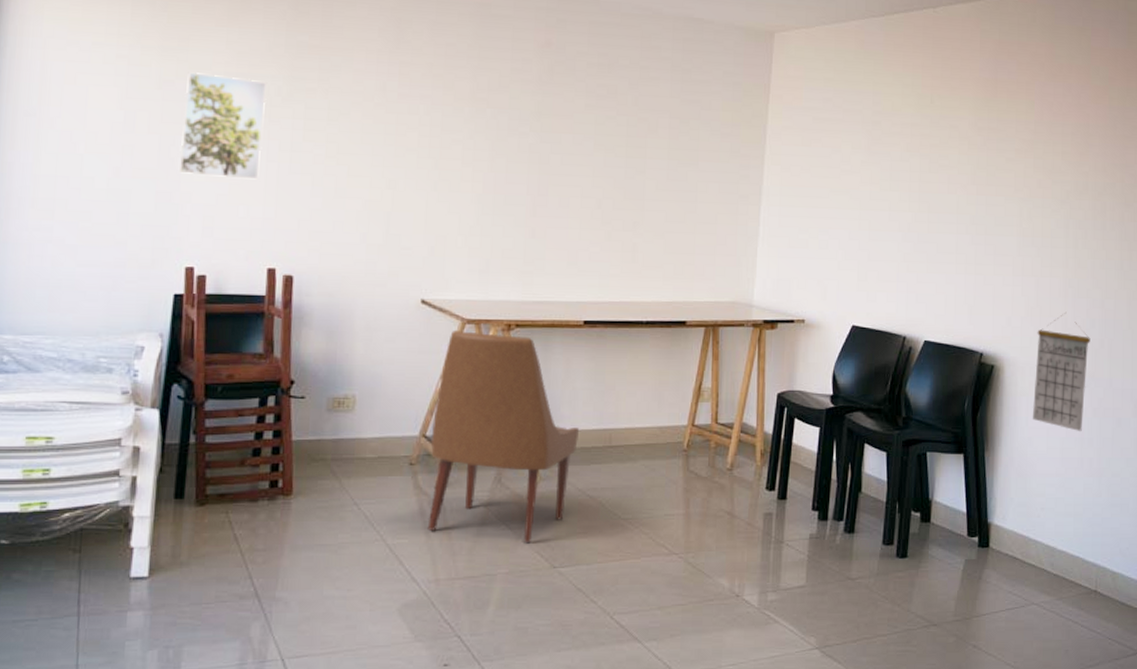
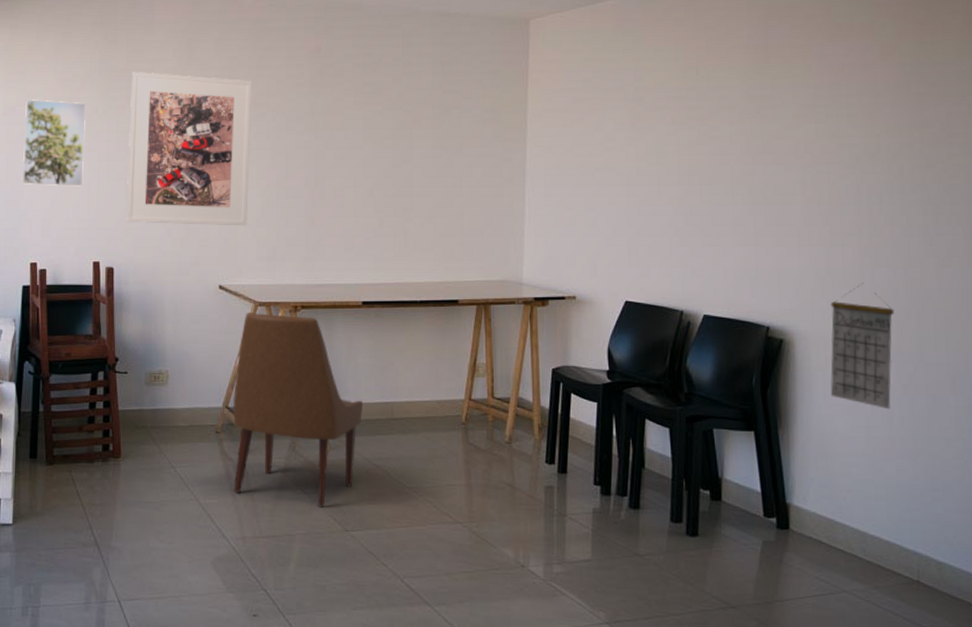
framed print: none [311,50,472,234] -> present [126,72,252,226]

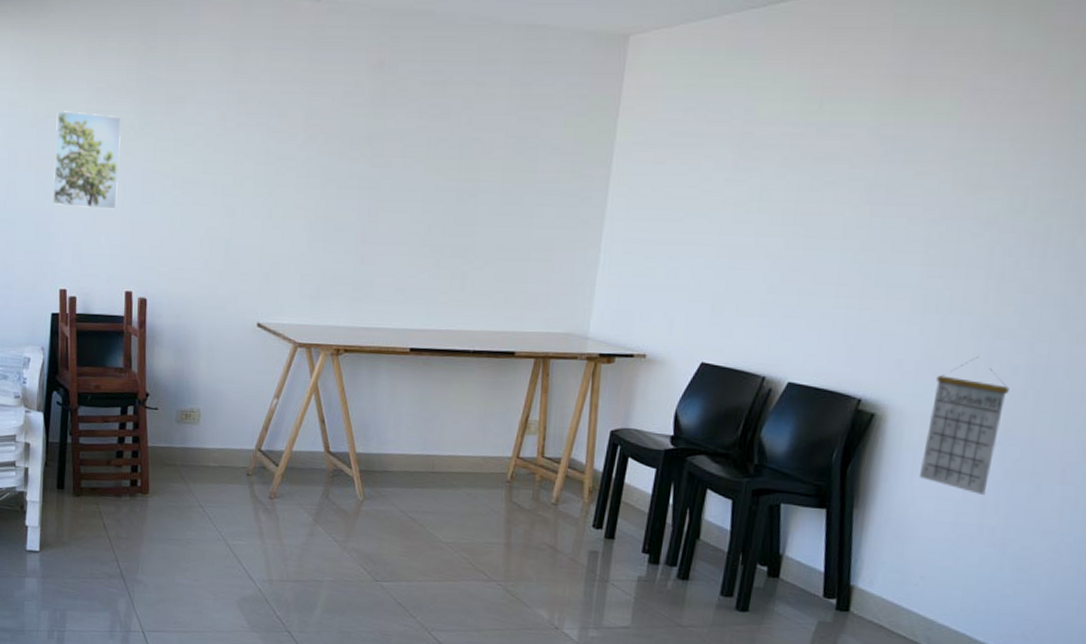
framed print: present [126,72,252,226] -> none [161,83,305,261]
chair: present [232,313,363,506] -> none [262,353,402,555]

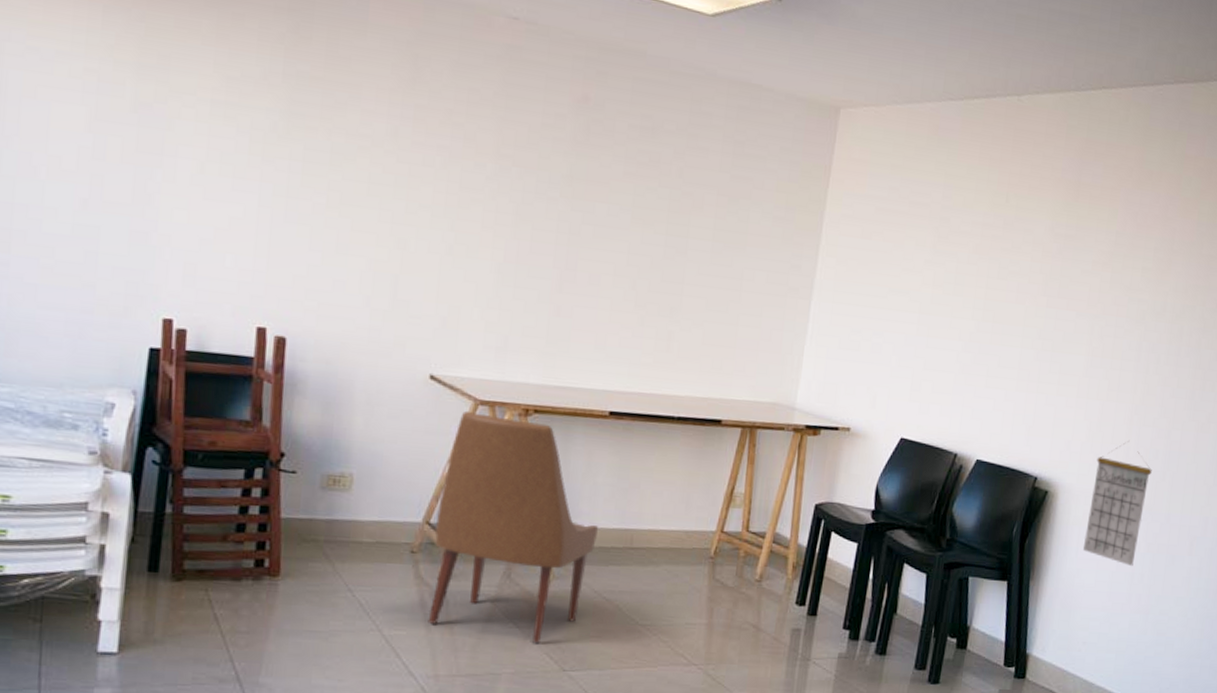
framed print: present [52,111,122,210] -> none [157,96,260,226]
chair: none [262,353,402,555] -> present [428,411,598,643]

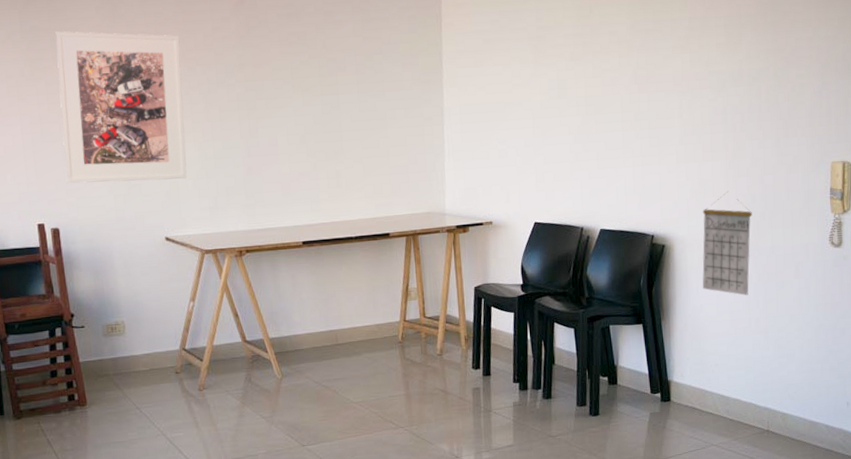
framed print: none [308,84,497,306] -> present [55,31,187,184]
chair: present [428,411,598,643] -> none [189,259,310,428]

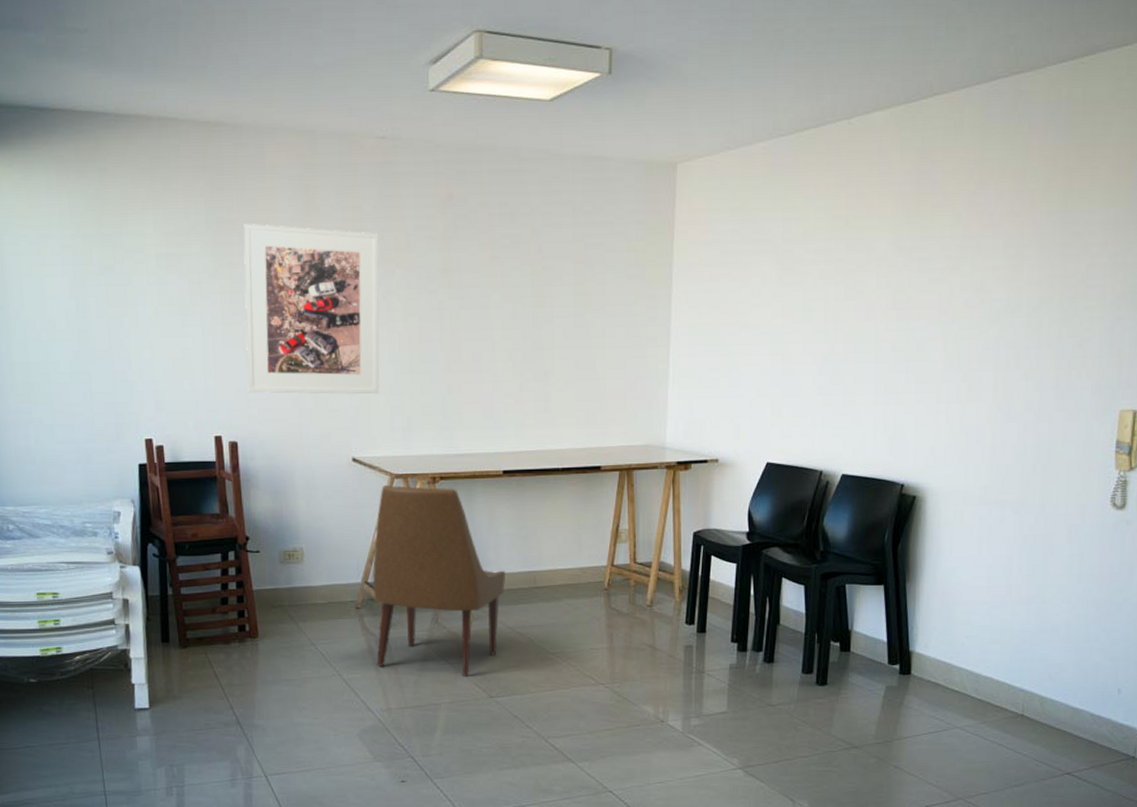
chair: none [189,259,310,428] -> present [372,485,505,675]
calendar: present [702,190,752,296] -> none [956,437,1021,560]

